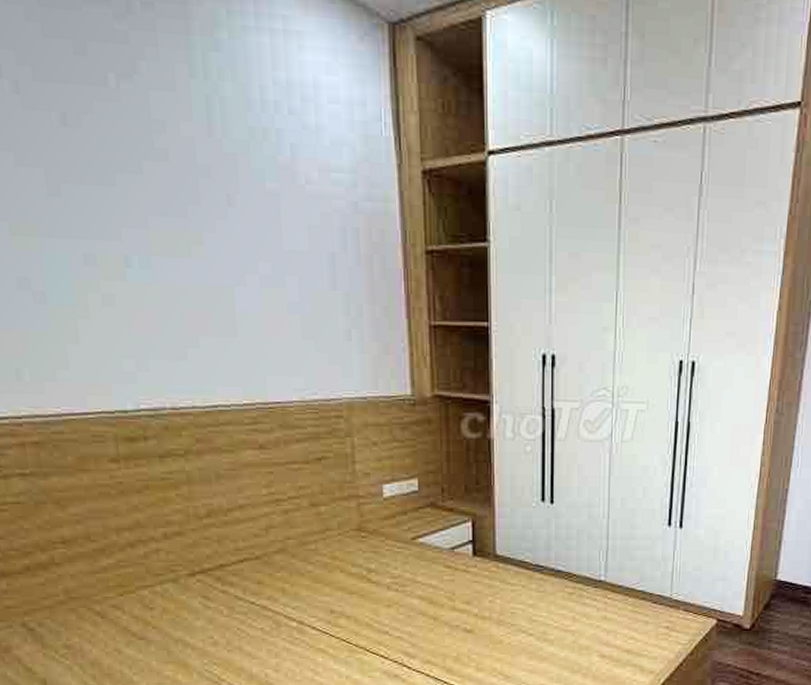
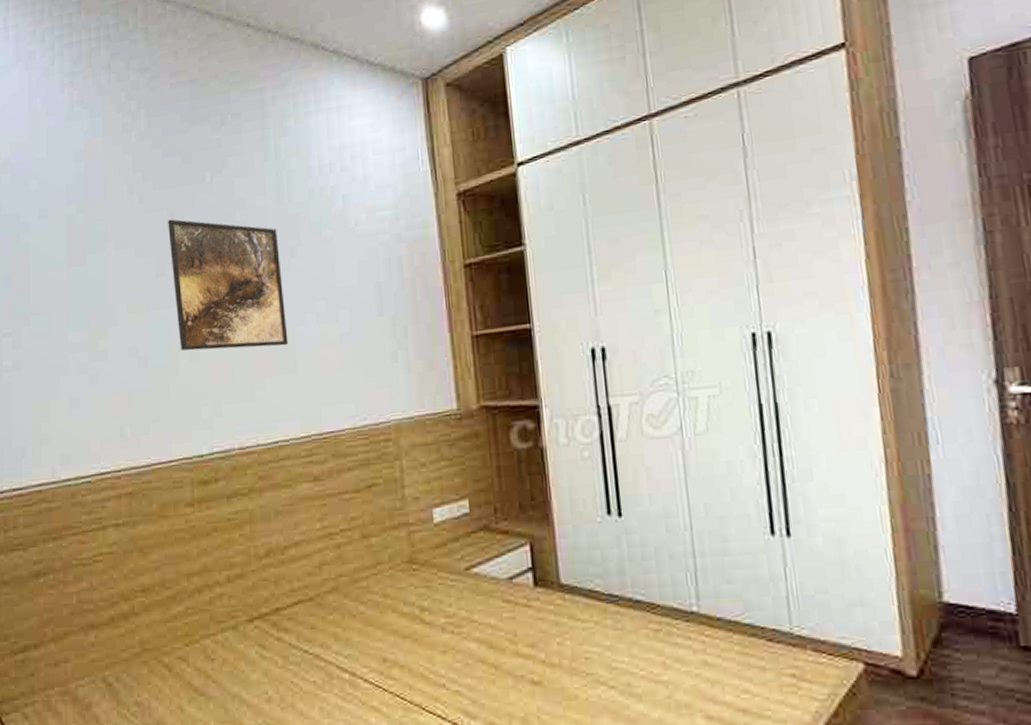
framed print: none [58,125,227,305] -> present [168,219,288,351]

